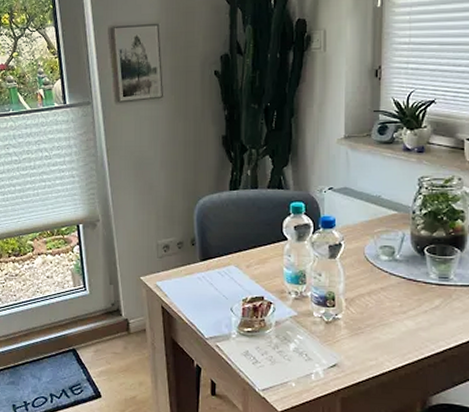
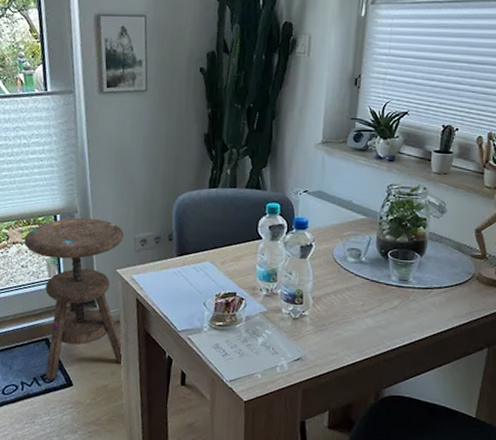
side table: none [49,226,150,393] -> present [24,217,124,381]

